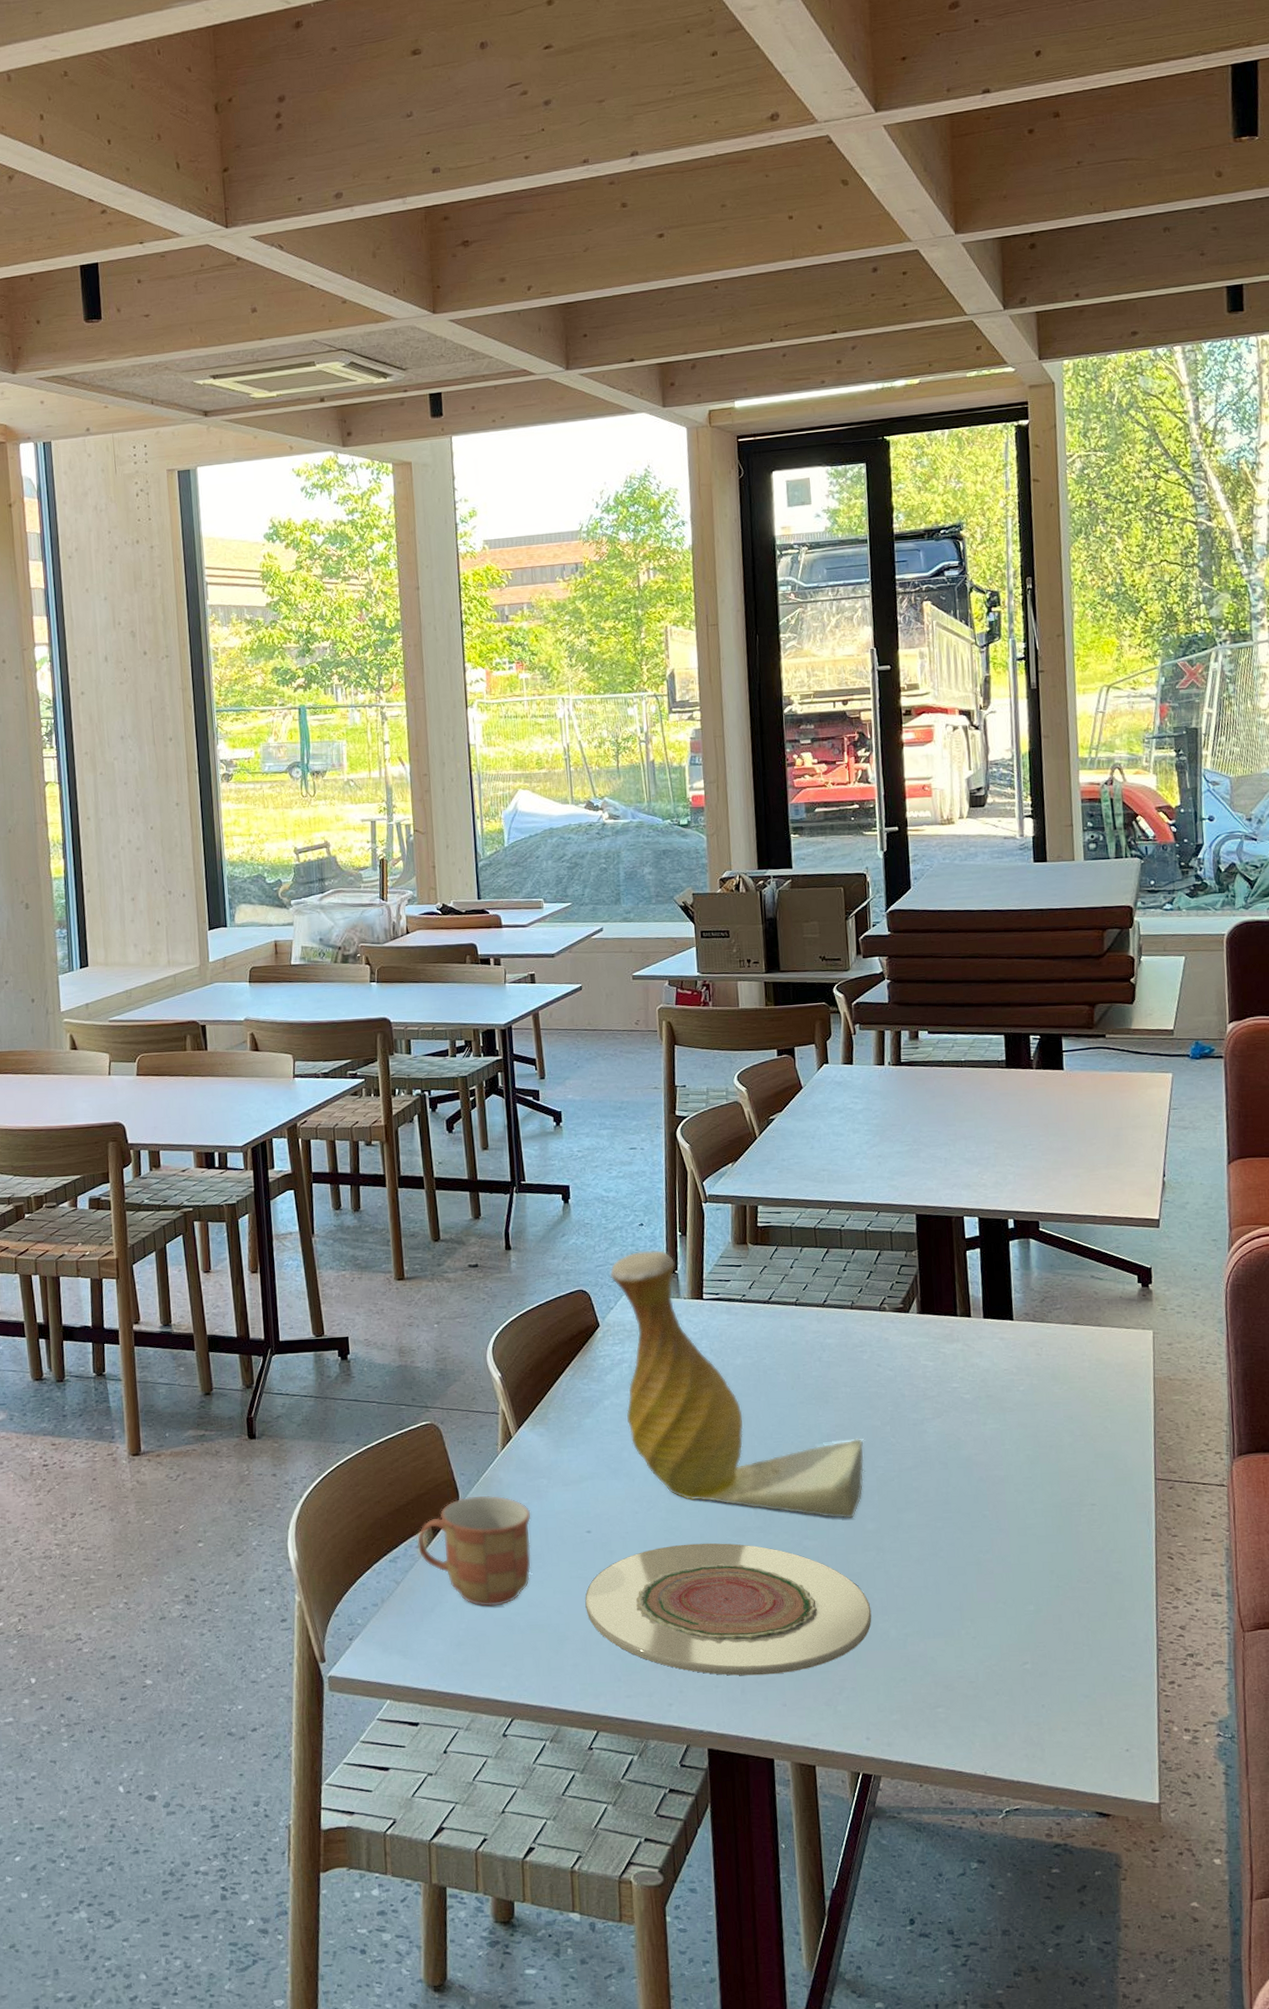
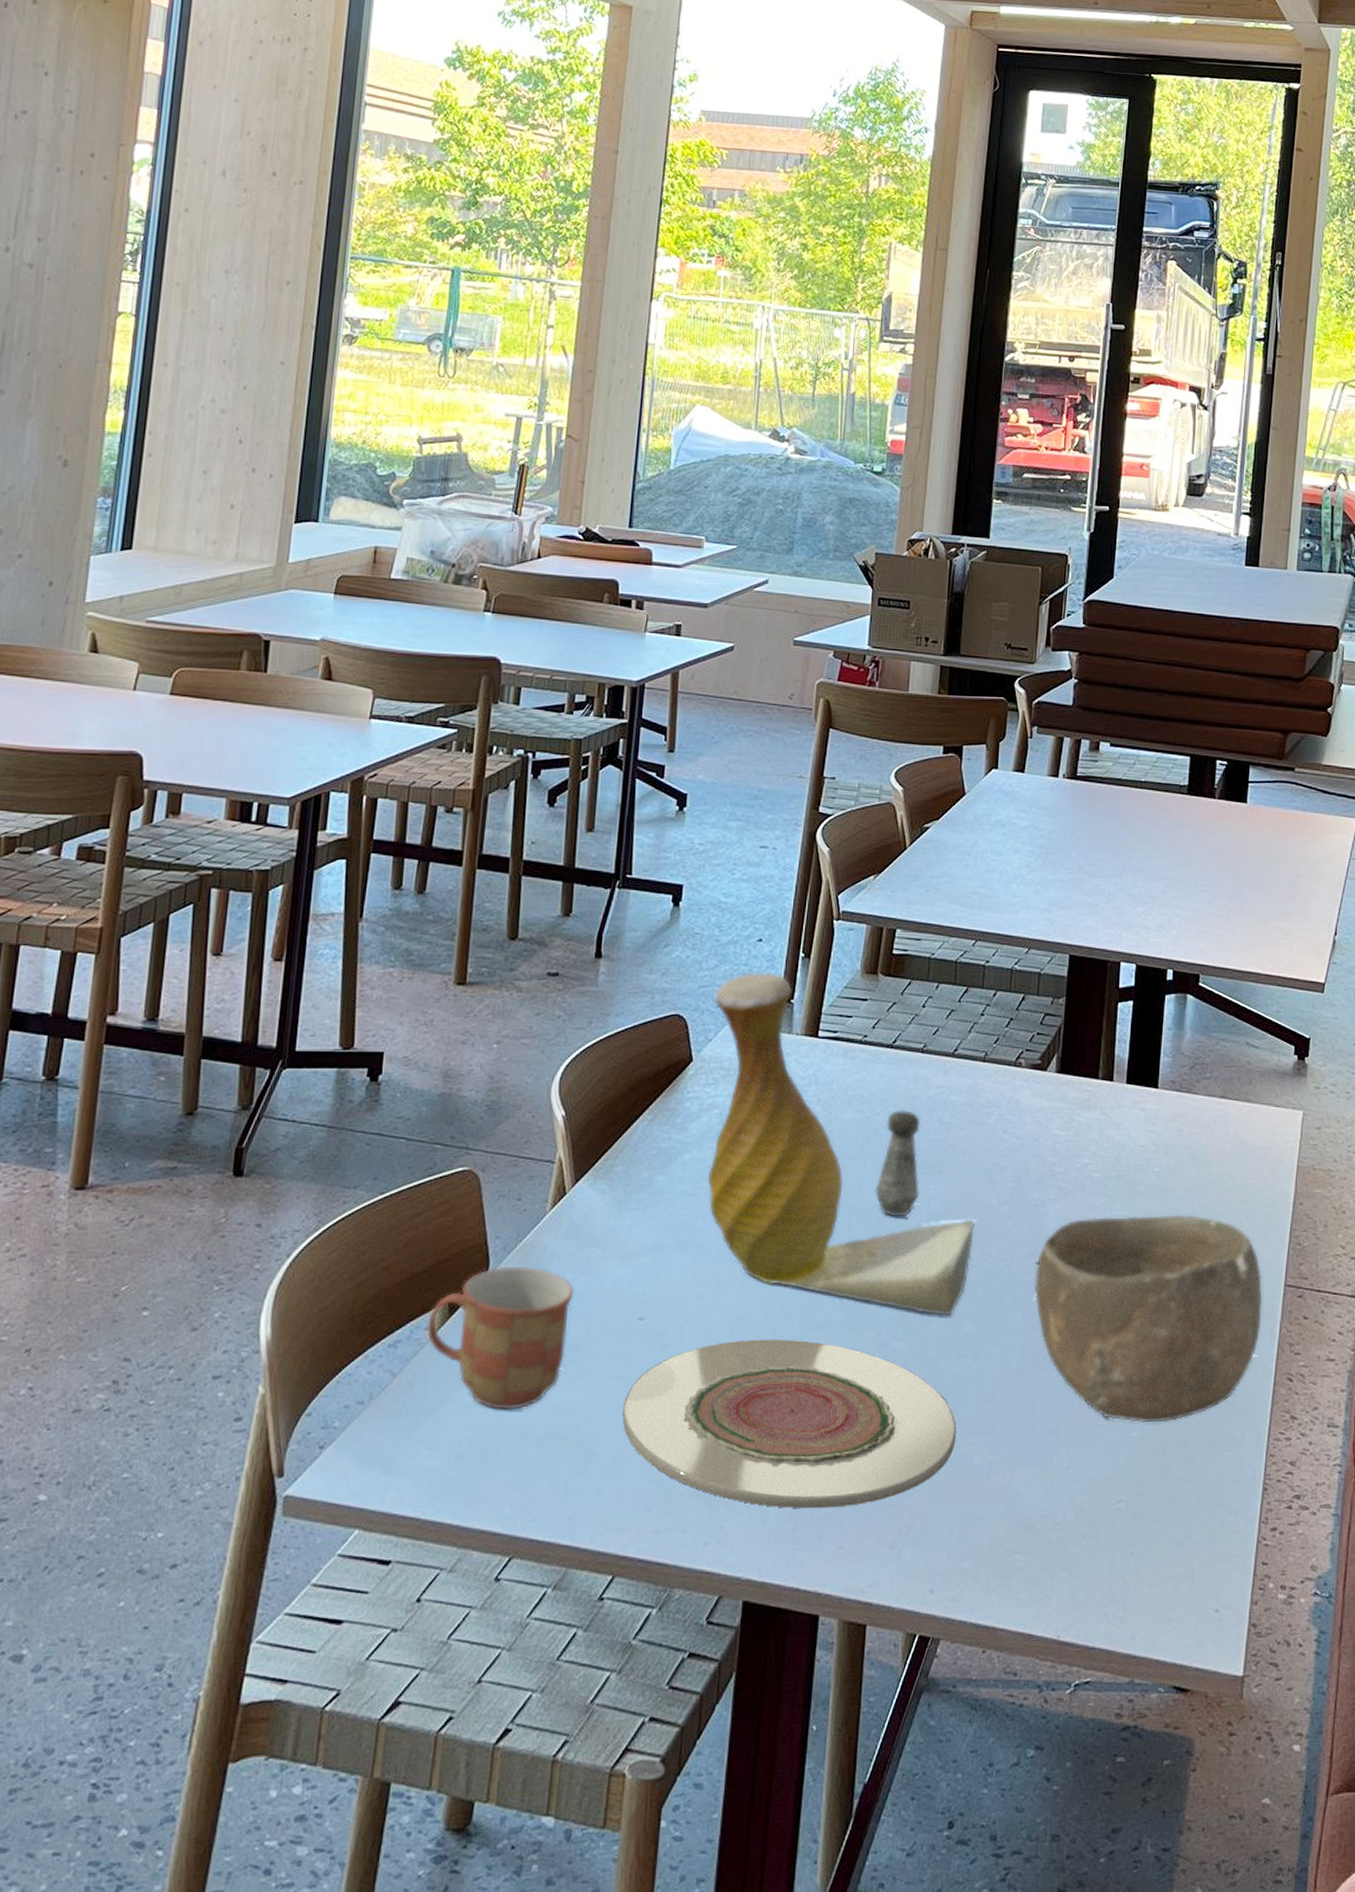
salt shaker: none [771,1353,811,1441] -> present [875,1109,921,1217]
bowl: none [922,1424,1138,1598] -> present [1034,1214,1263,1422]

